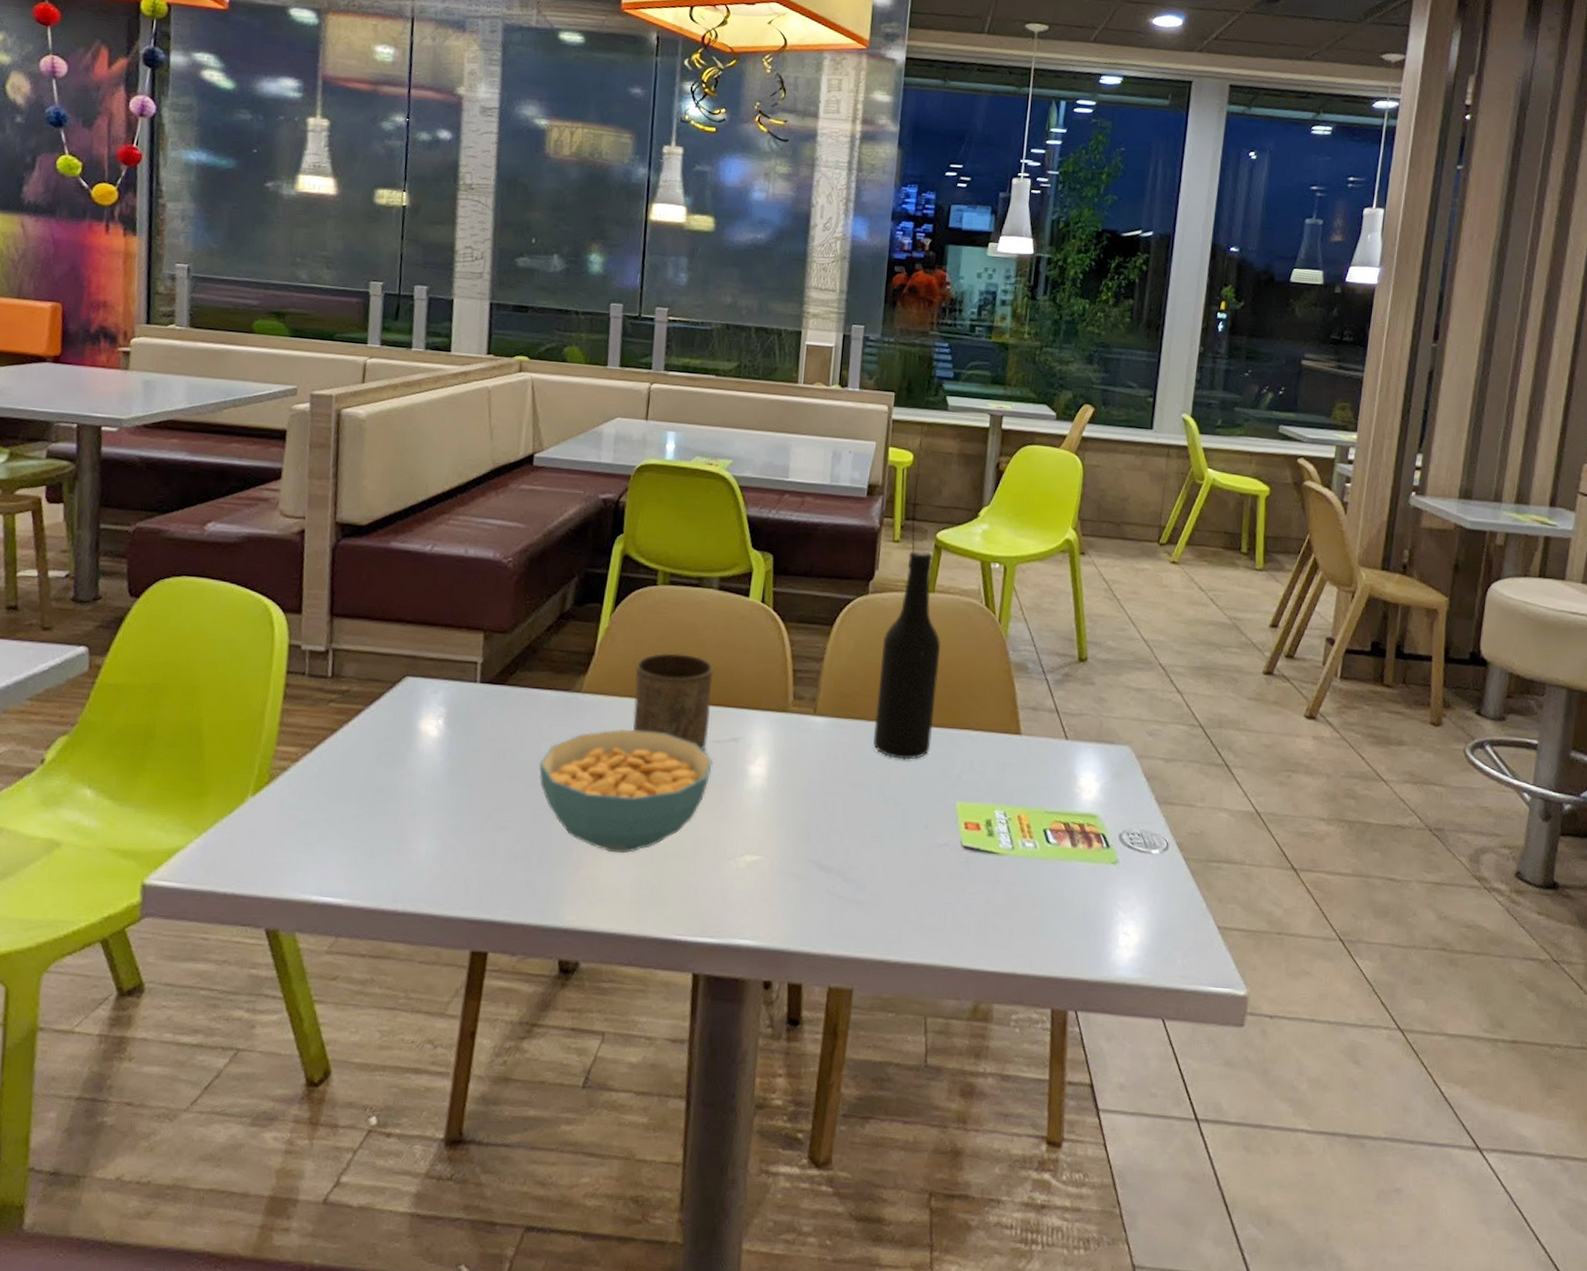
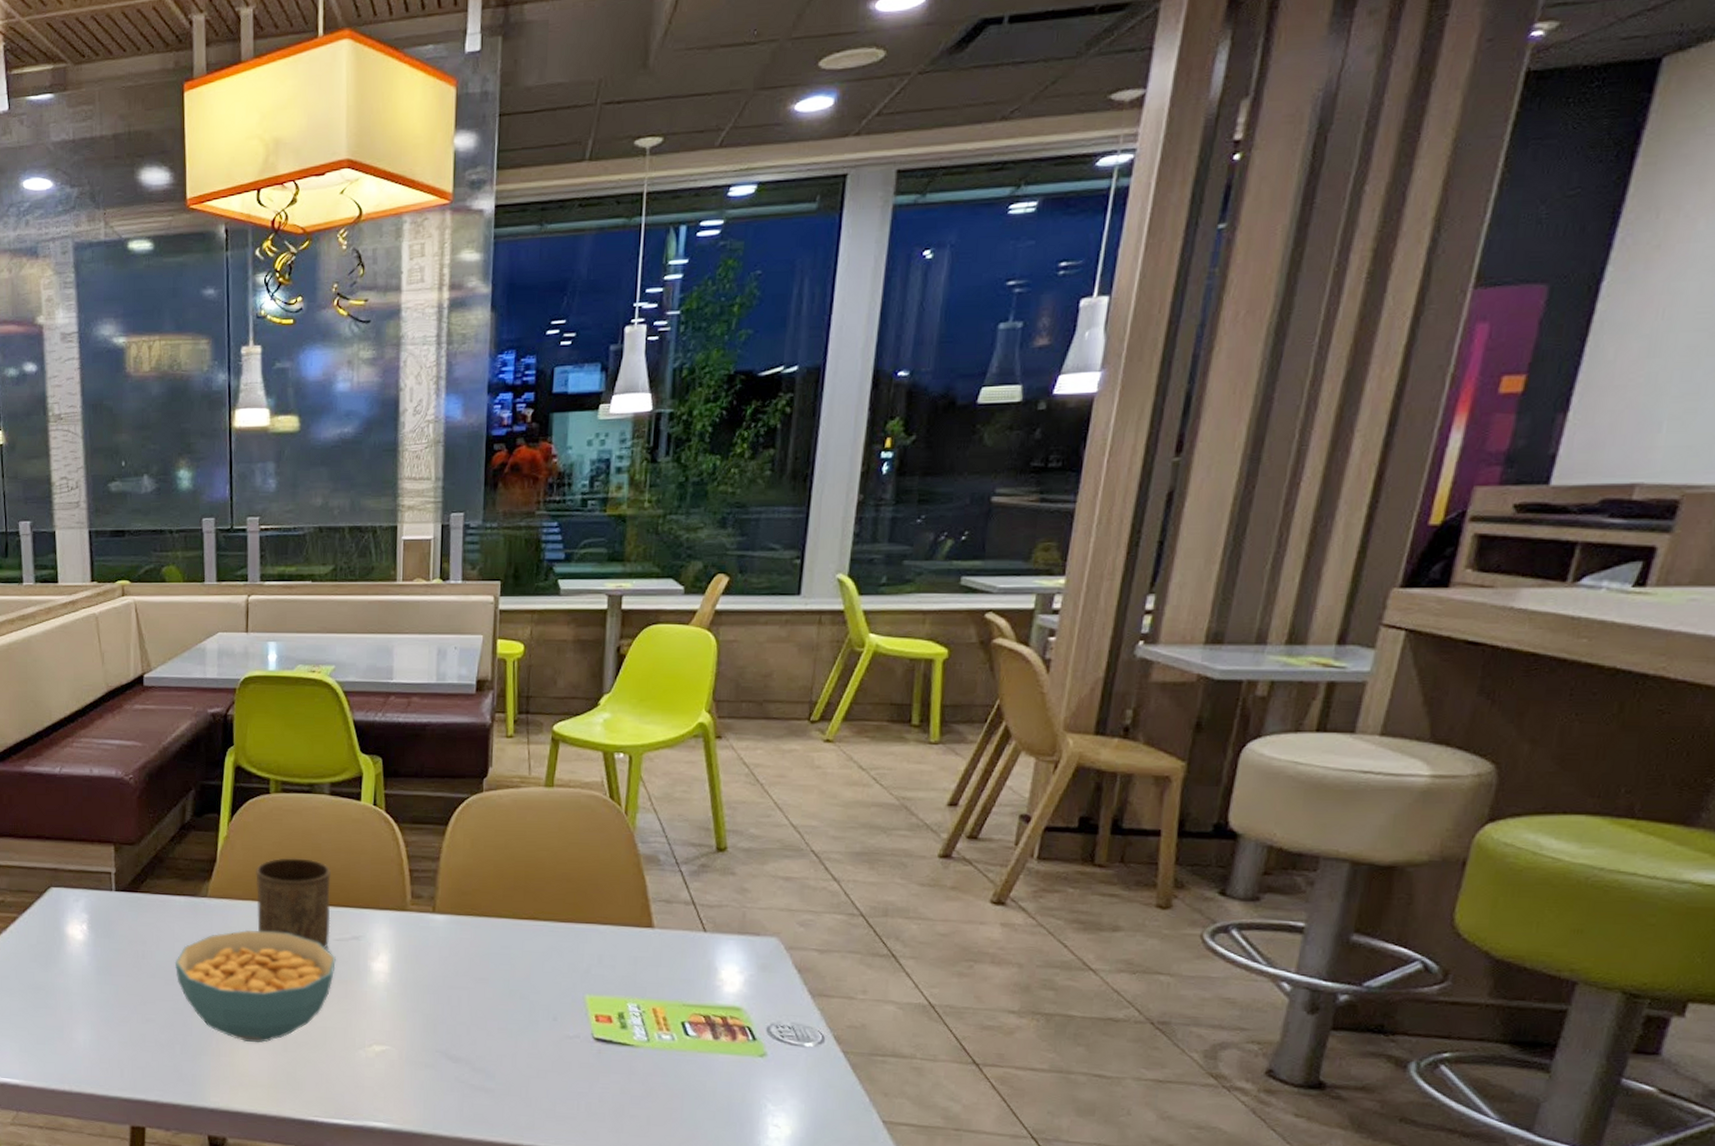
bottle: present [873,550,941,761] -> none [495,744,563,956]

